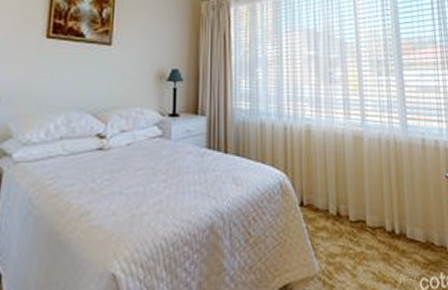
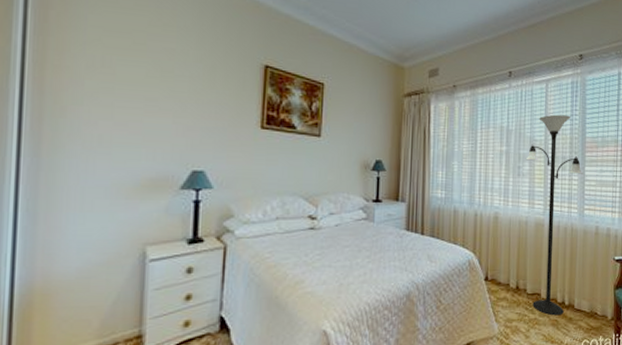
floor lamp: none [336,15,401,248] -> present [525,114,583,316]

